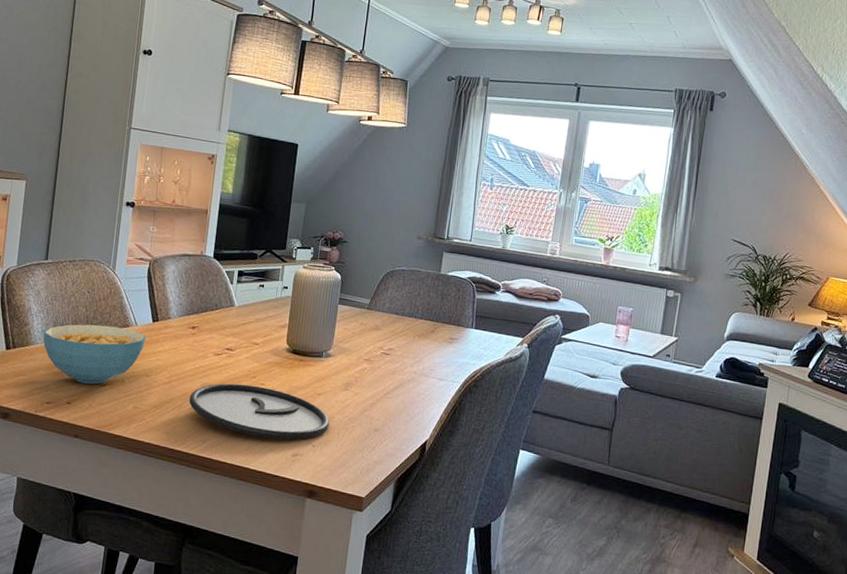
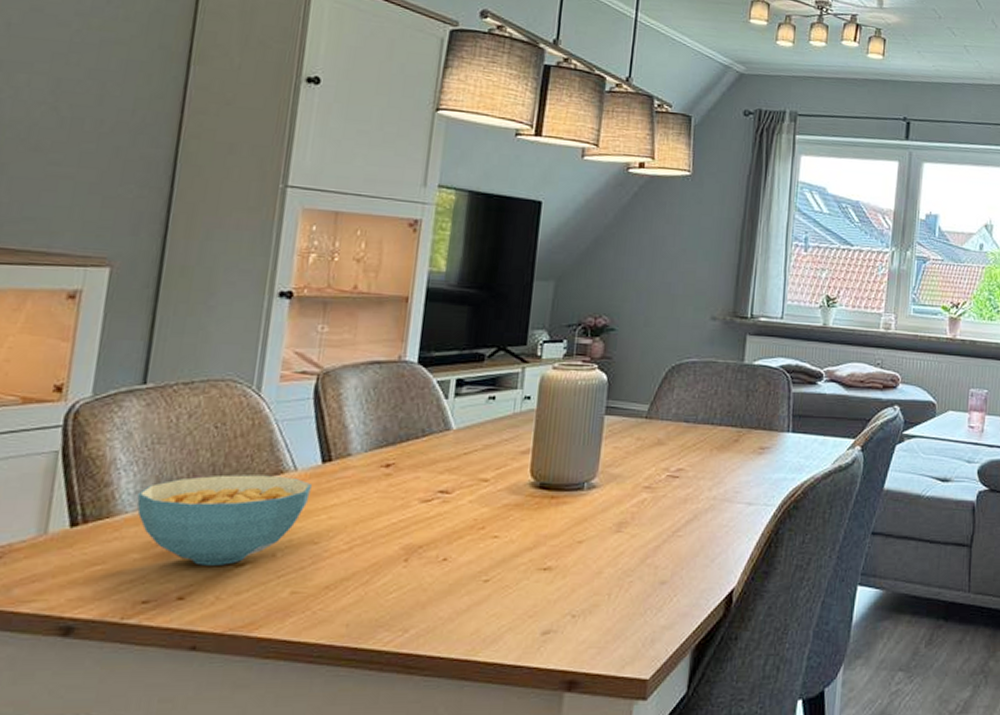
plate: present [189,383,330,440] -> none [381,539,596,614]

